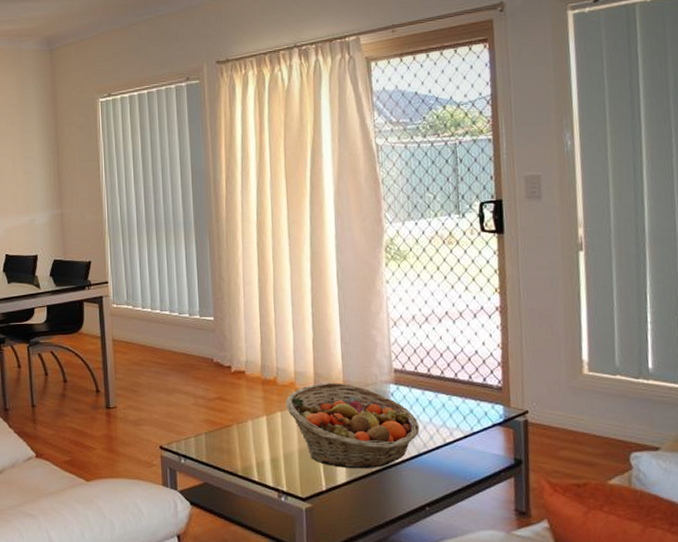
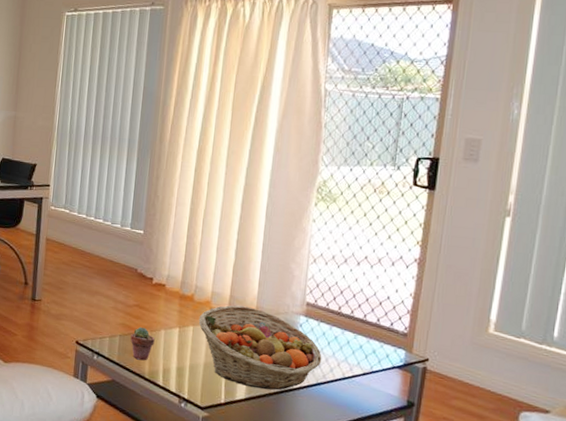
potted succulent: none [217,420,243,457] -> present [130,326,155,361]

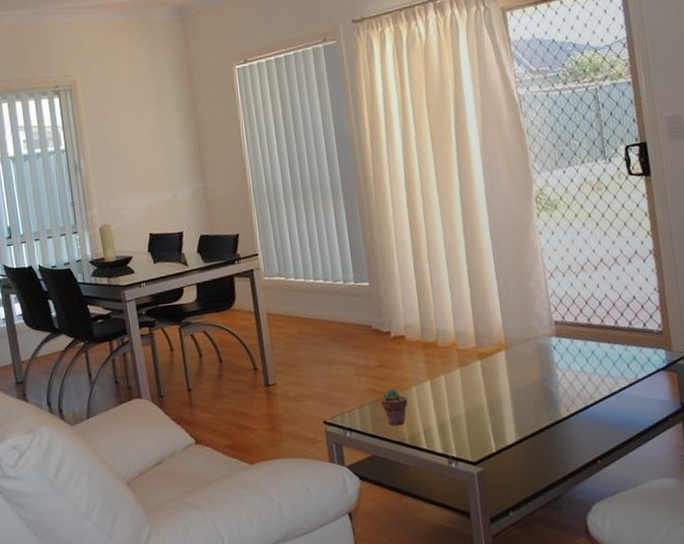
fruit basket: present [198,305,322,390] -> none [448,339,585,428]

